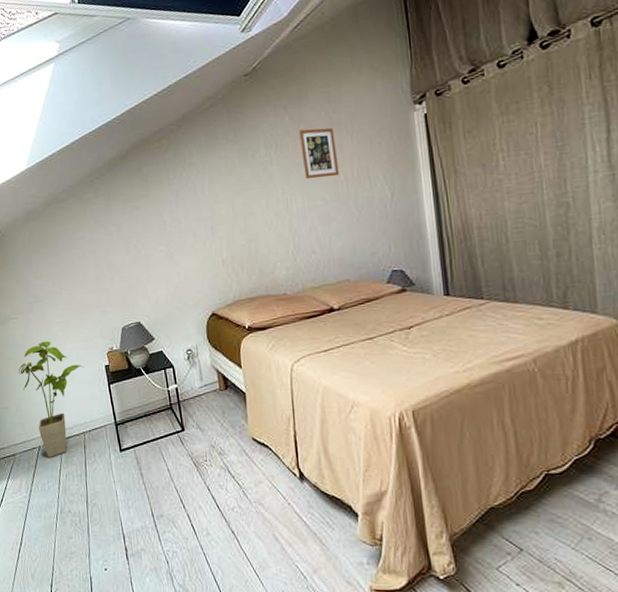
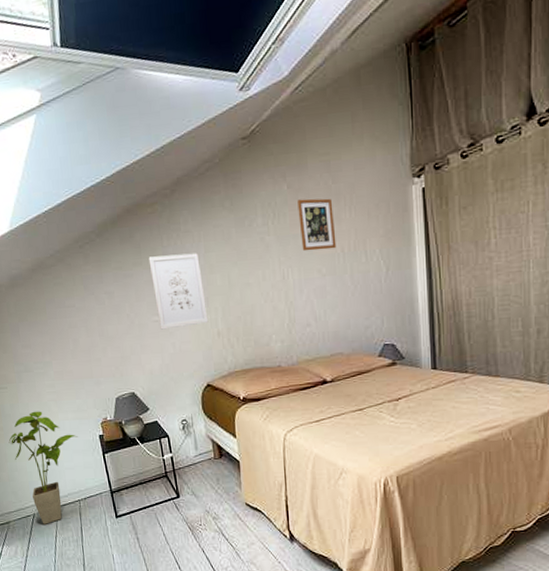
wall art: none [155,184,213,259] -> present [148,253,209,330]

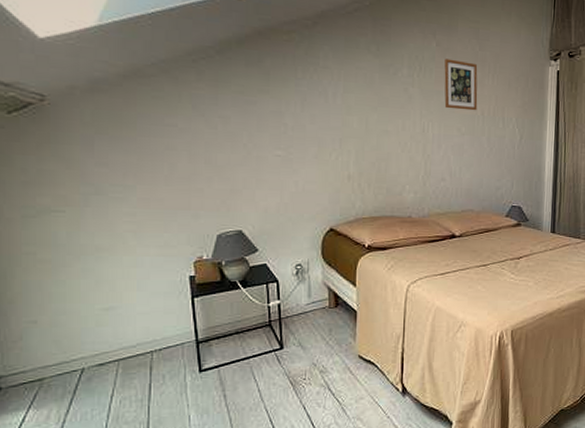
house plant: present [8,411,78,524] -> none [57,242,160,381]
wall art: present [148,253,209,330] -> none [277,86,340,166]

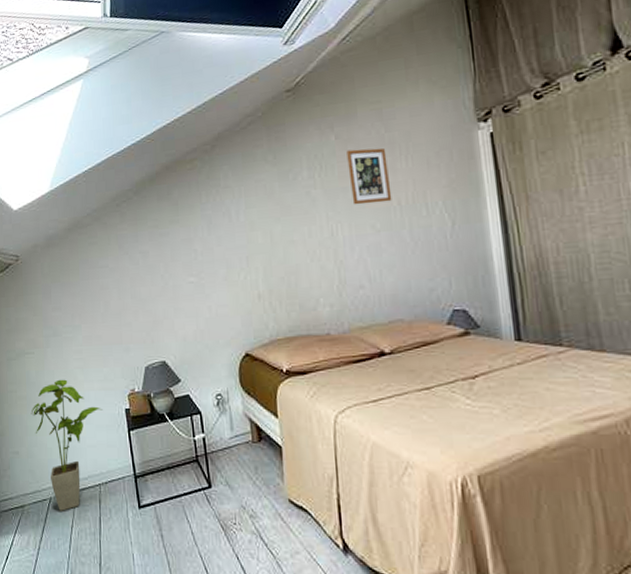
house plant: none [57,242,160,381] -> present [31,379,103,511]

